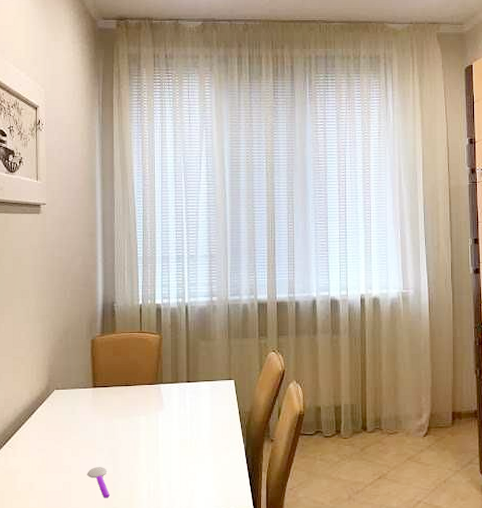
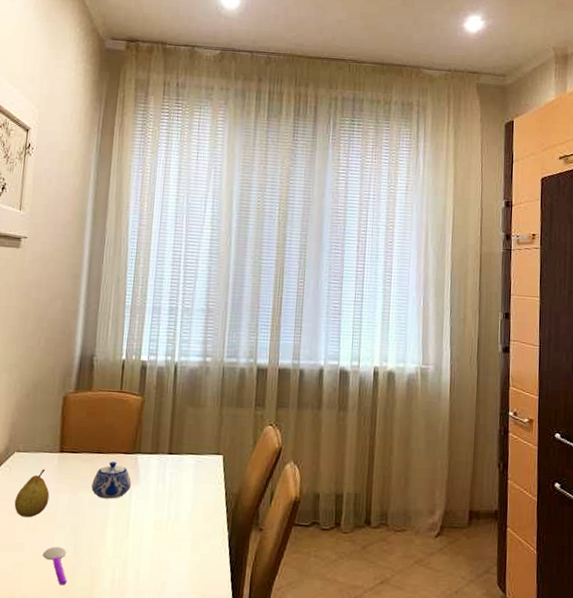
fruit: none [59,402,88,444] -> present [14,469,50,518]
teapot: none [123,392,157,424] -> present [91,462,131,499]

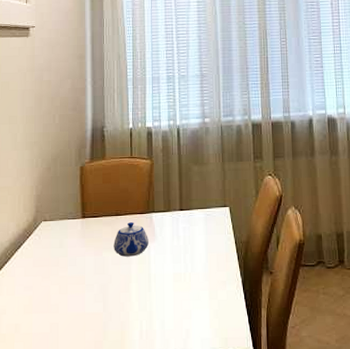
fruit: present [14,469,50,518] -> none [46,234,77,281]
spoon: present [43,547,67,586] -> none [76,305,100,341]

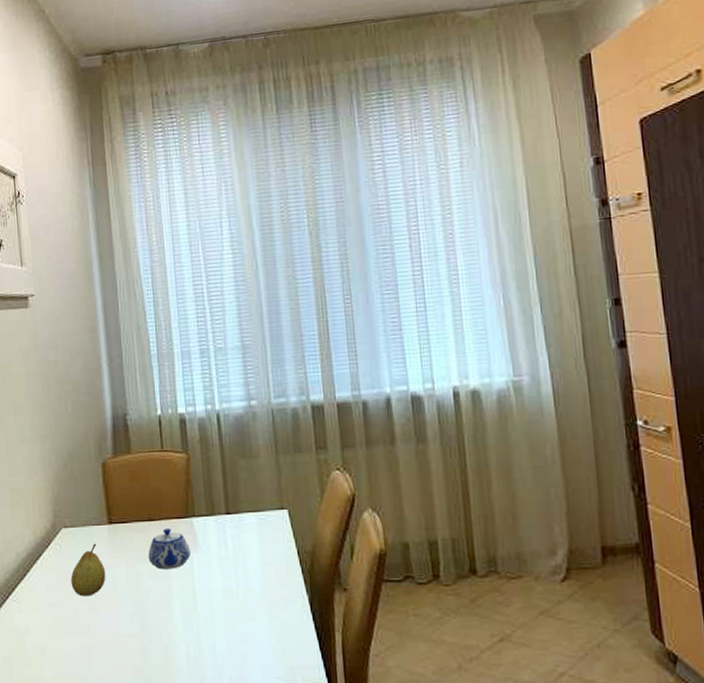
fruit: none [46,234,77,281] -> present [70,543,106,597]

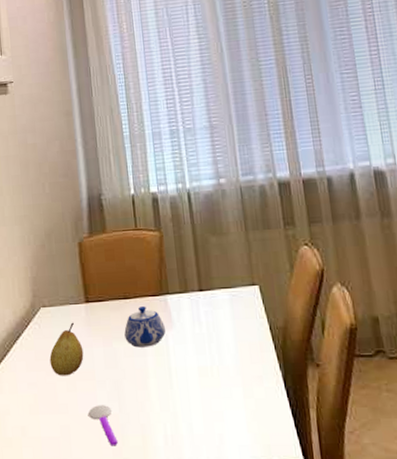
spoon: none [110,626,140,666] -> present [88,405,118,447]

